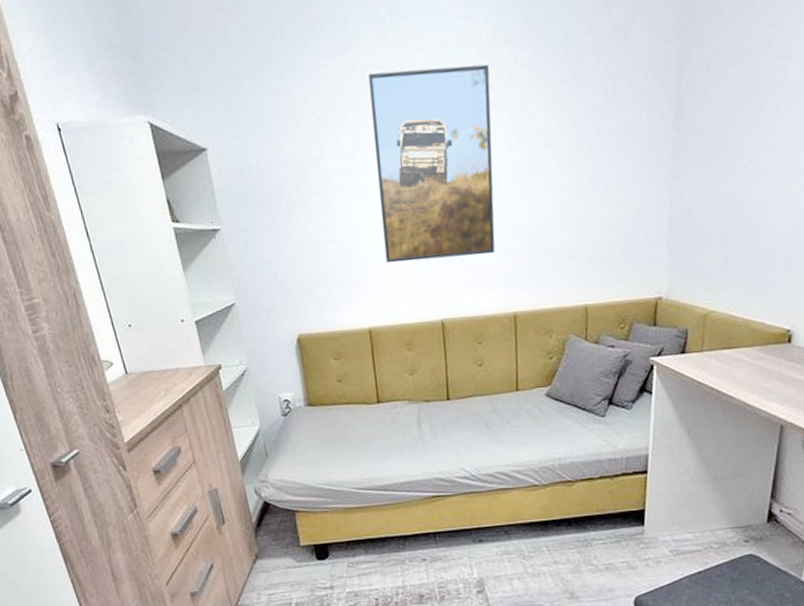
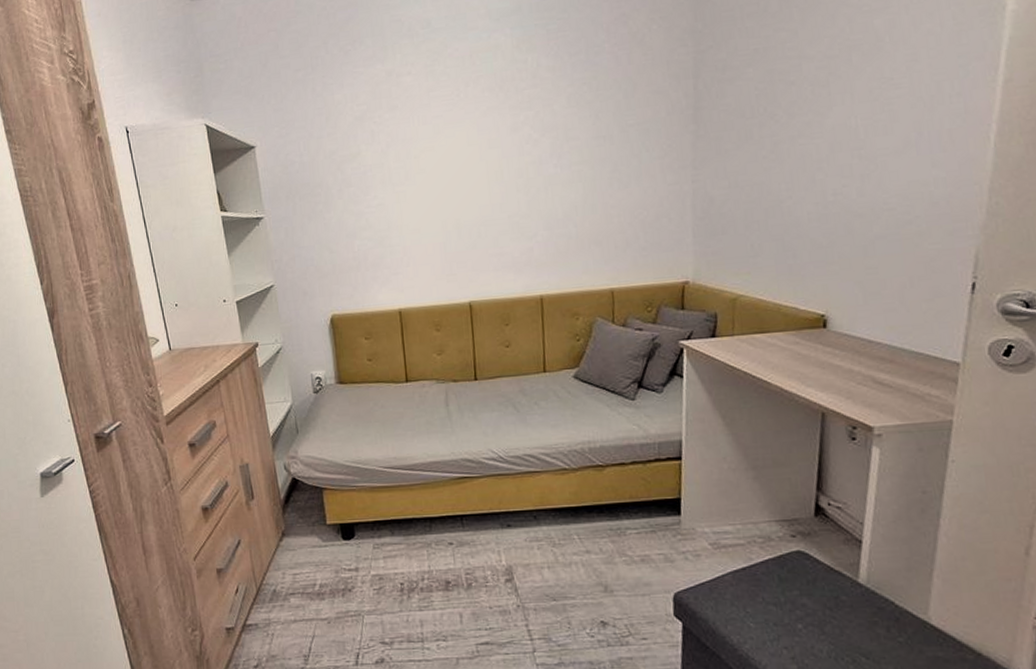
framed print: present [368,64,495,264] -> none [403,69,521,249]

